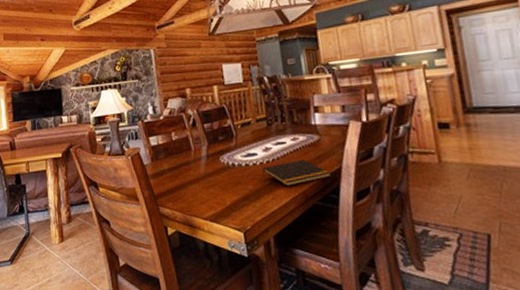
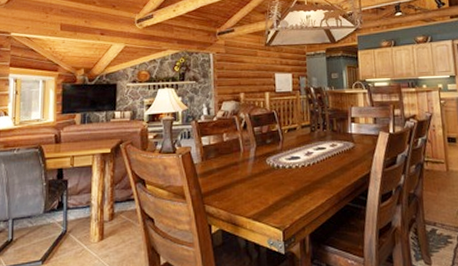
notepad: present [262,159,331,186] -> none [303,164,361,188]

